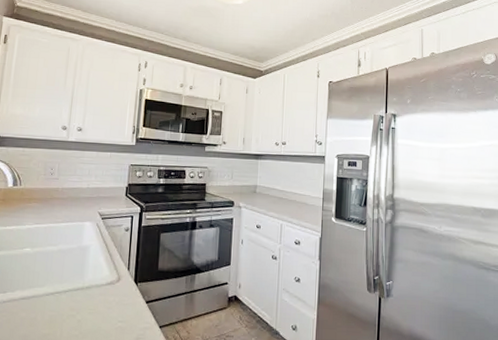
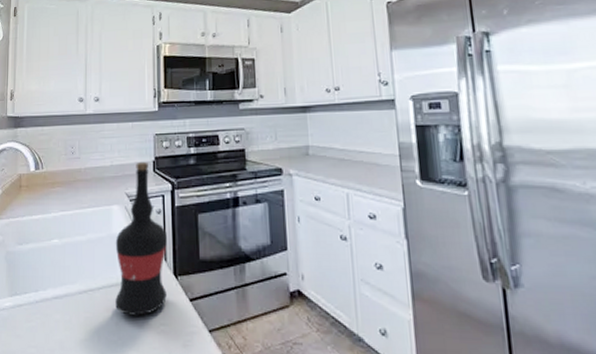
wine bottle: none [79,186,132,315] -> present [115,161,167,316]

